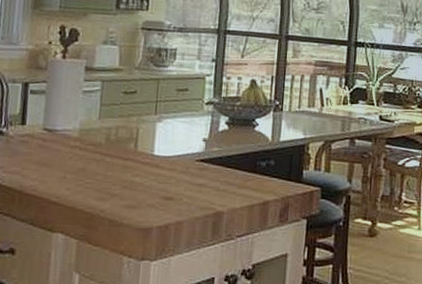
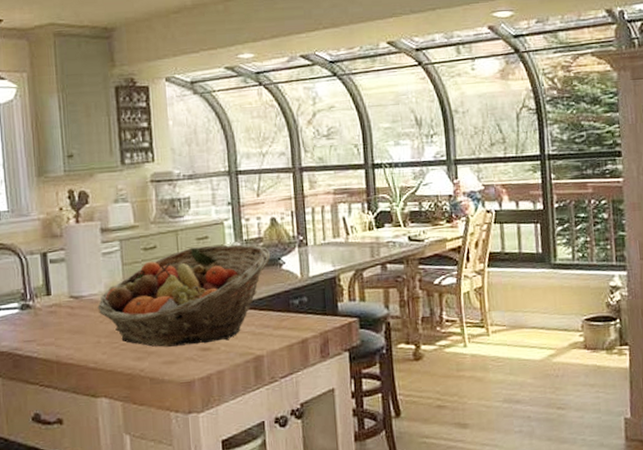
fruit basket: none [69,97,246,193] -> present [97,244,271,347]

